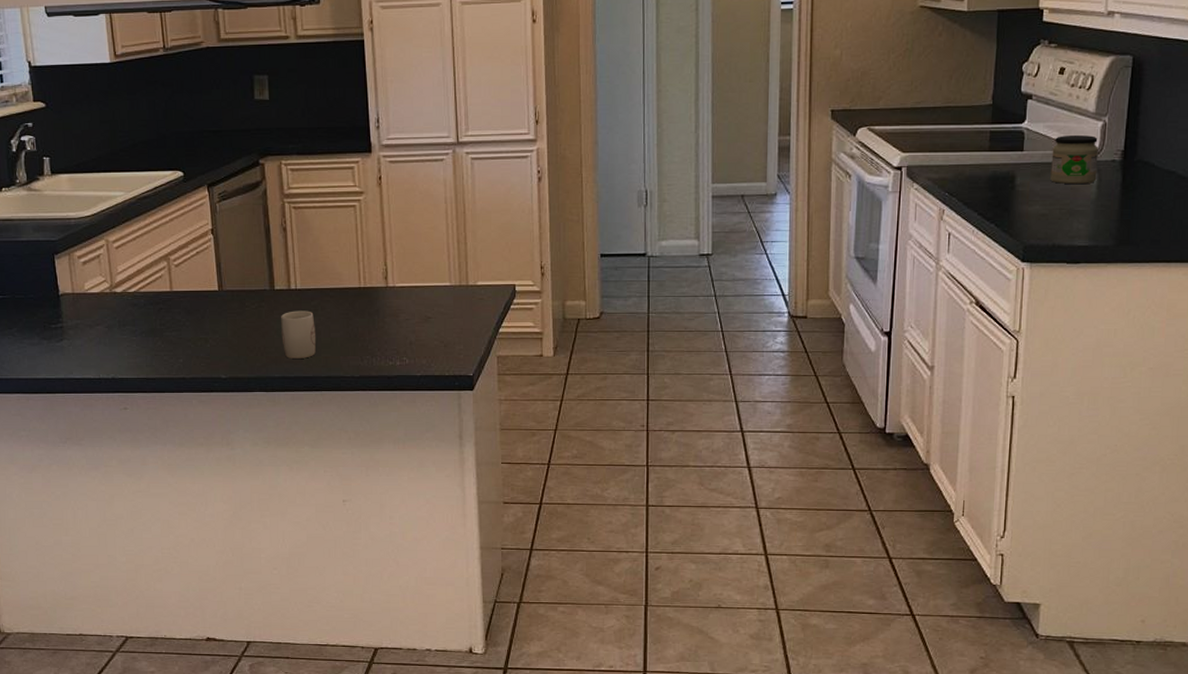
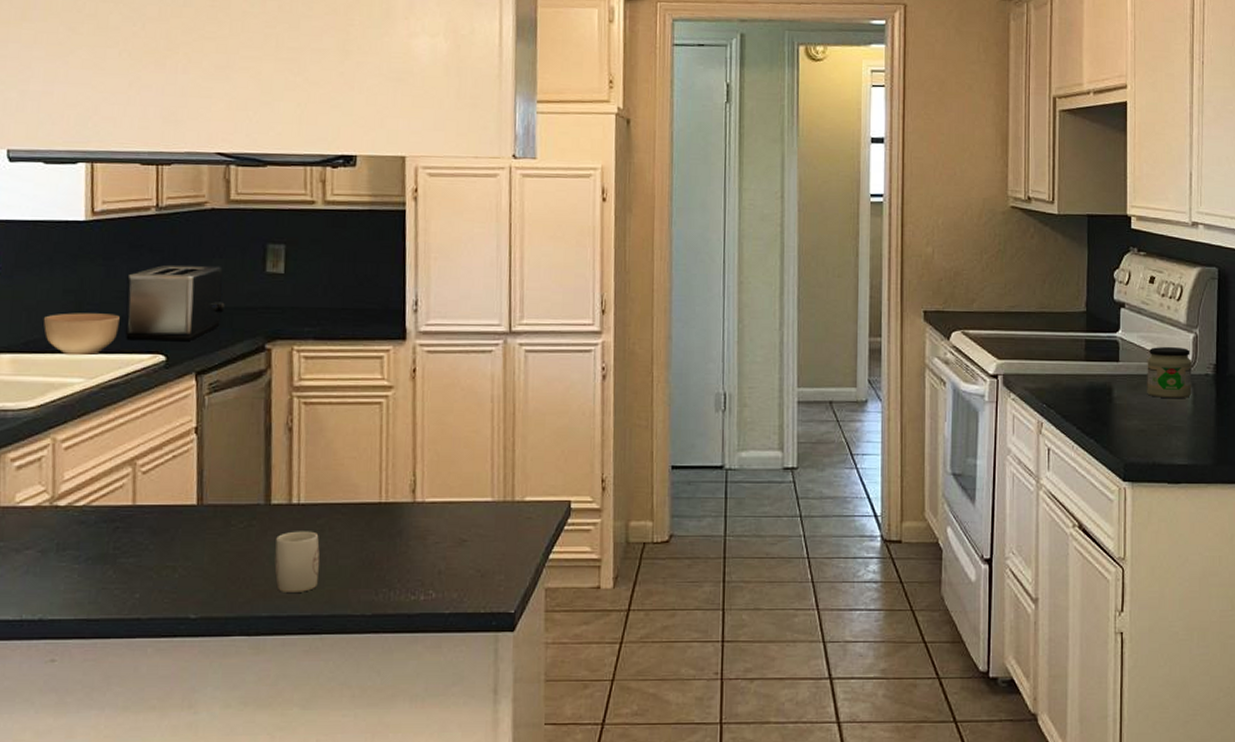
bowl: none [88,139,145,174] -> present [43,313,120,356]
toaster: none [146,96,225,160] -> present [124,264,225,342]

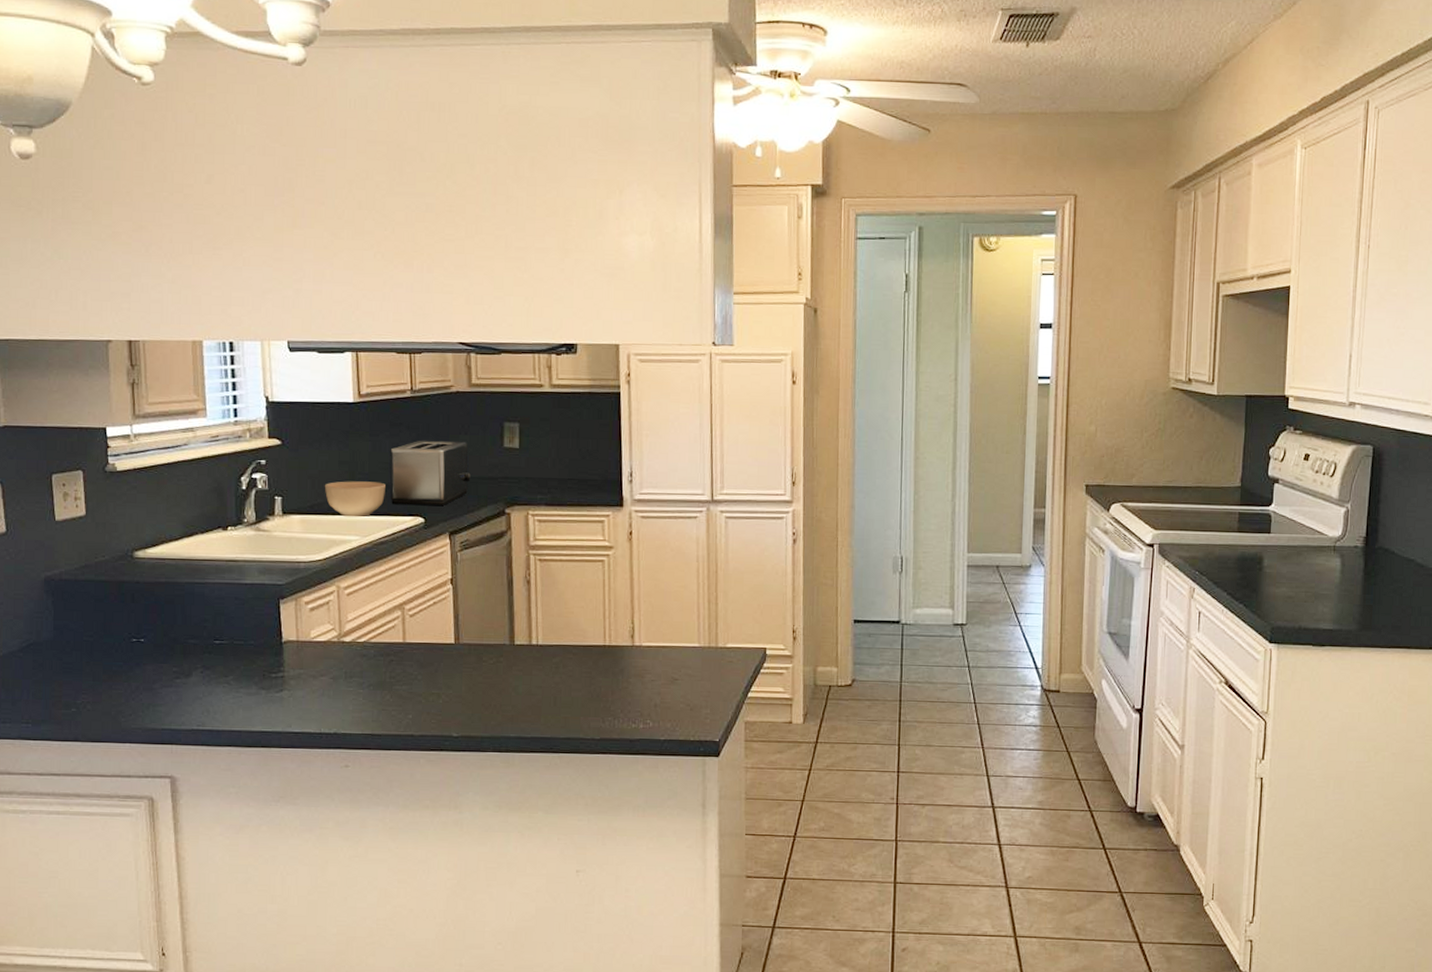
mug: present [274,531,321,592] -> none [519,667,557,718]
jar: present [1147,347,1192,399] -> none [1296,520,1342,569]

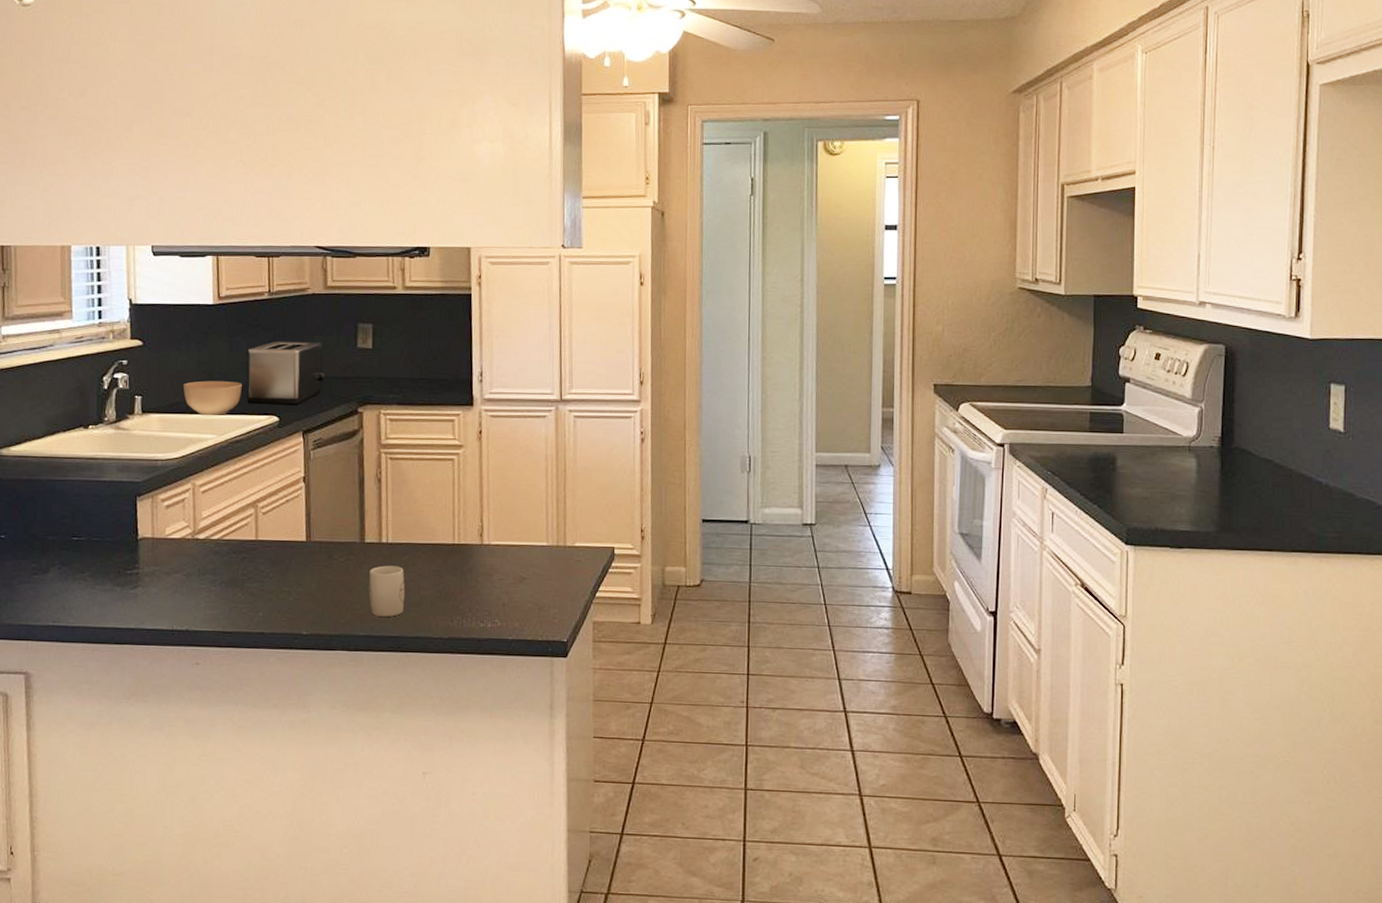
mug: none [519,667,557,718] -> present [369,565,406,617]

